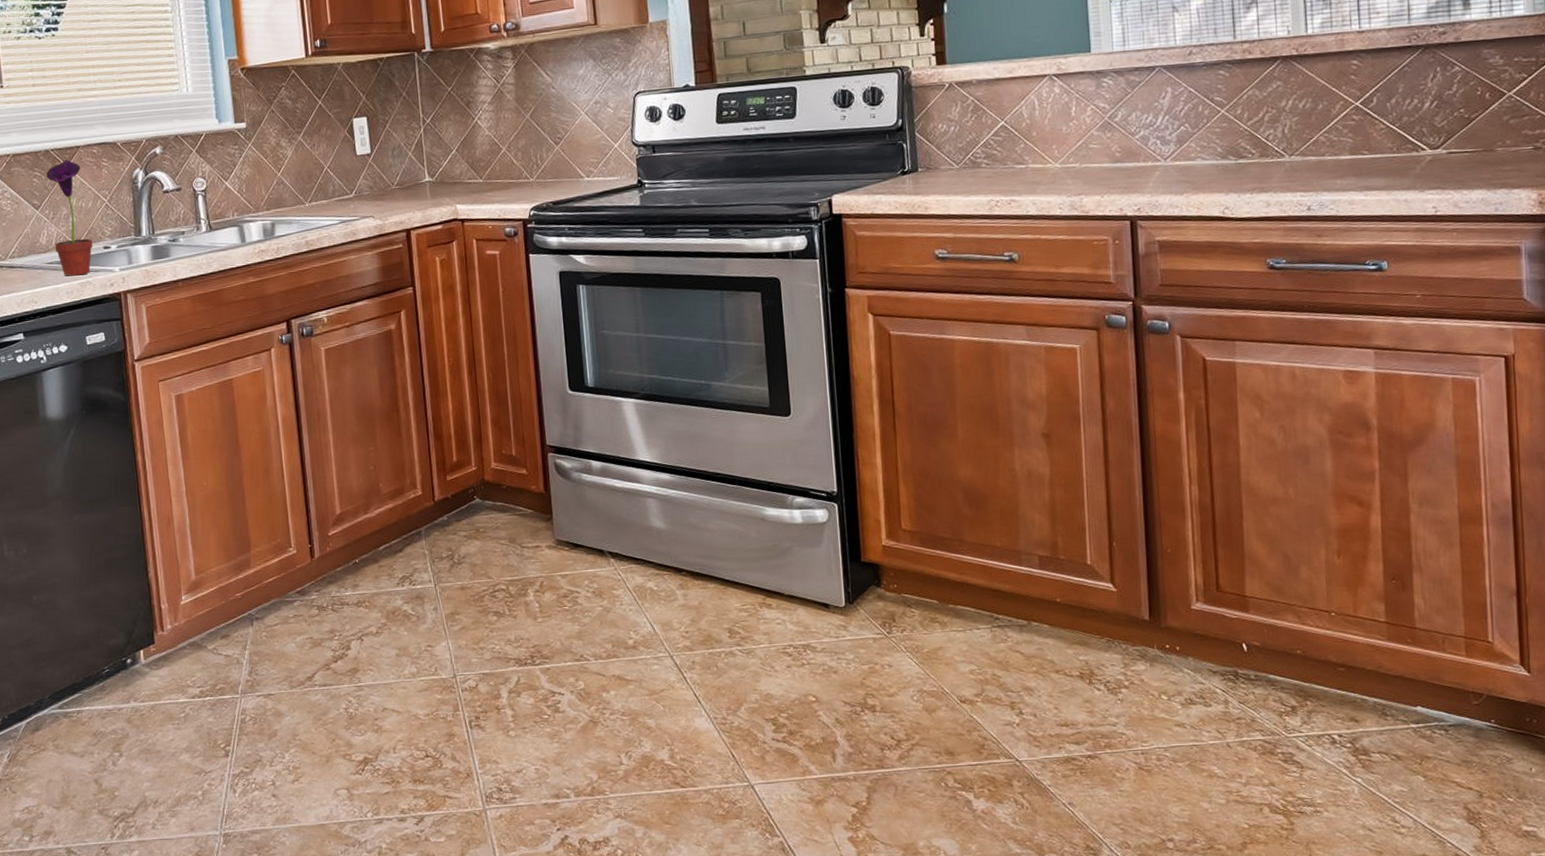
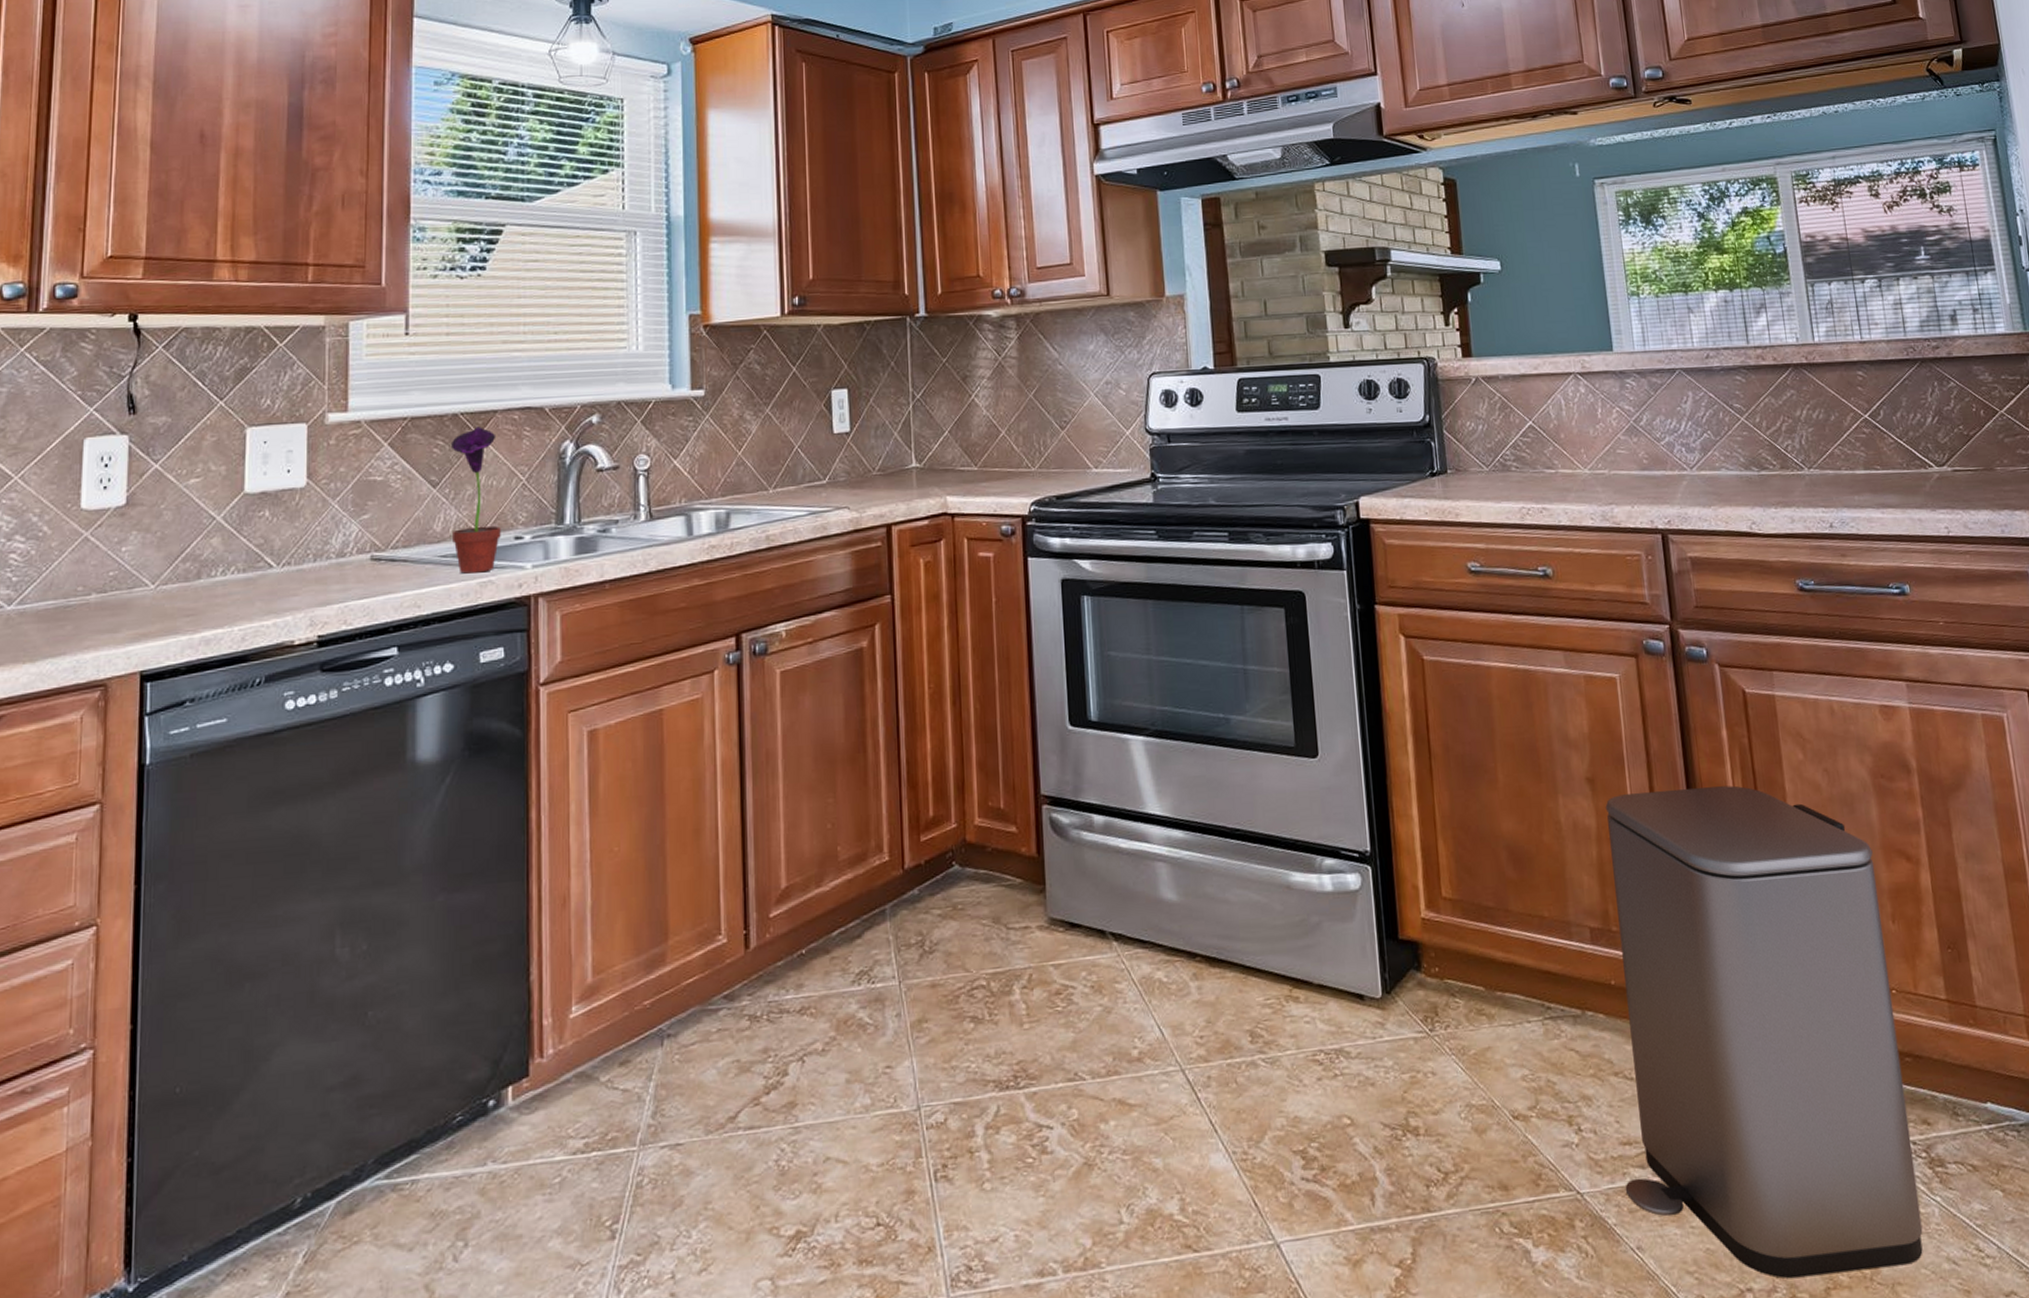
pedal bin: none [1059,440,1341,834] -> present [1605,785,1923,1279]

